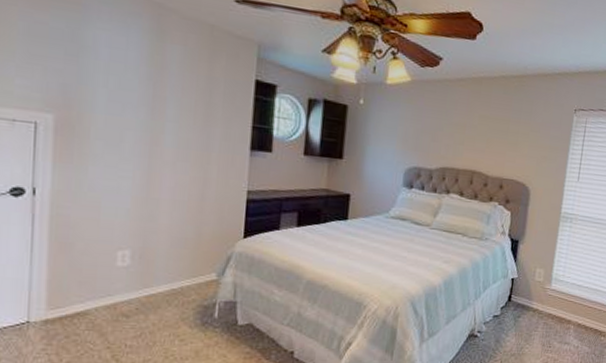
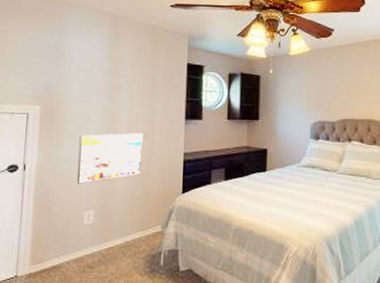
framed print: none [106,157,195,218] -> present [76,133,143,184]

